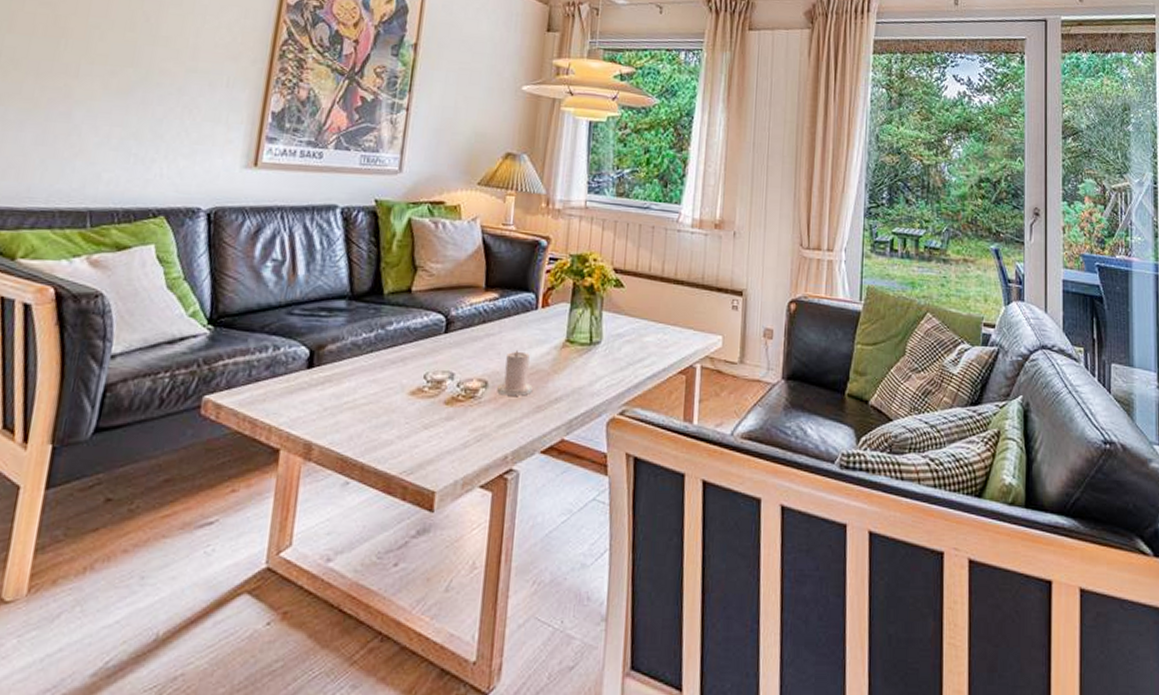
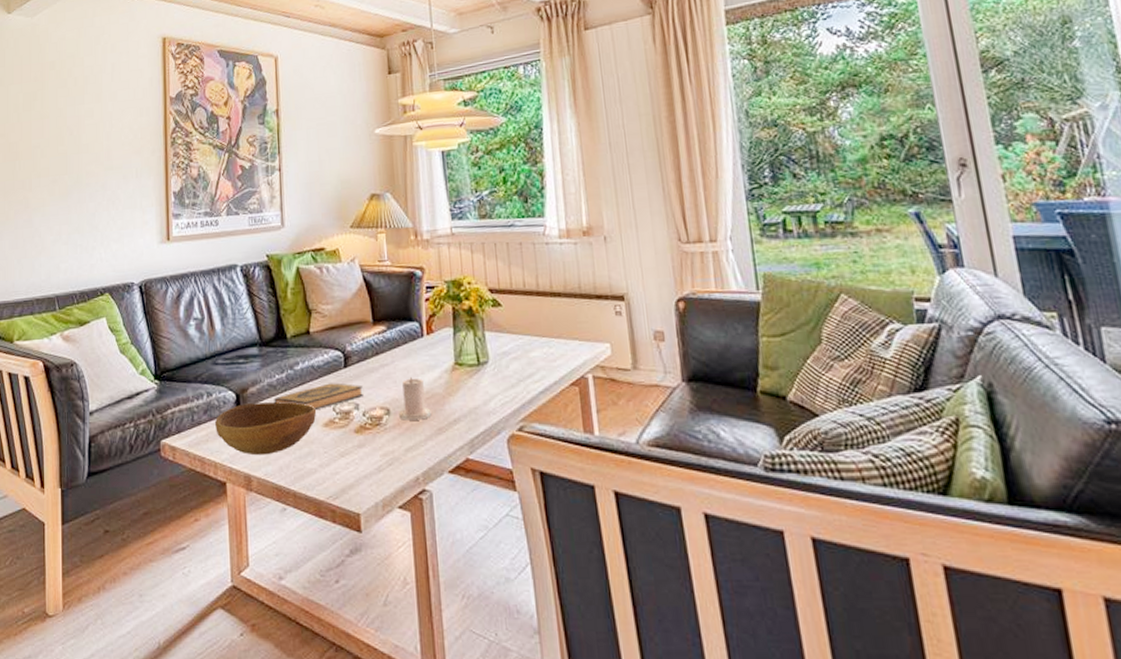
bowl: none [276,362,403,422] -> present [214,402,316,456]
hardback book: none [355,348,462,377] -> present [274,383,363,411]

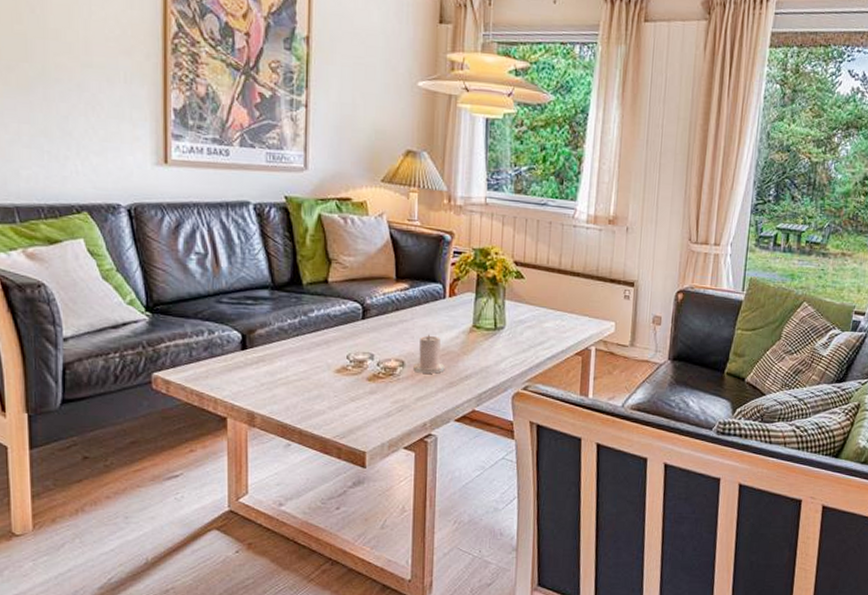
bowl: present [214,402,316,456] -> none [216,344,328,395]
hardback book: present [274,383,363,411] -> none [284,332,379,357]

